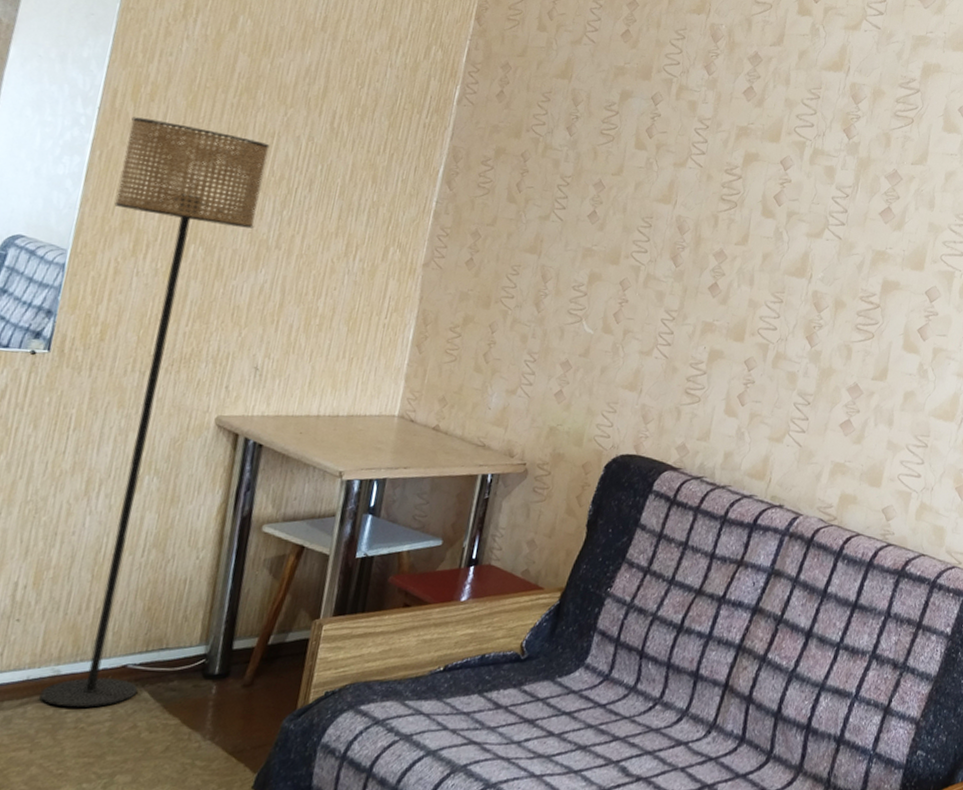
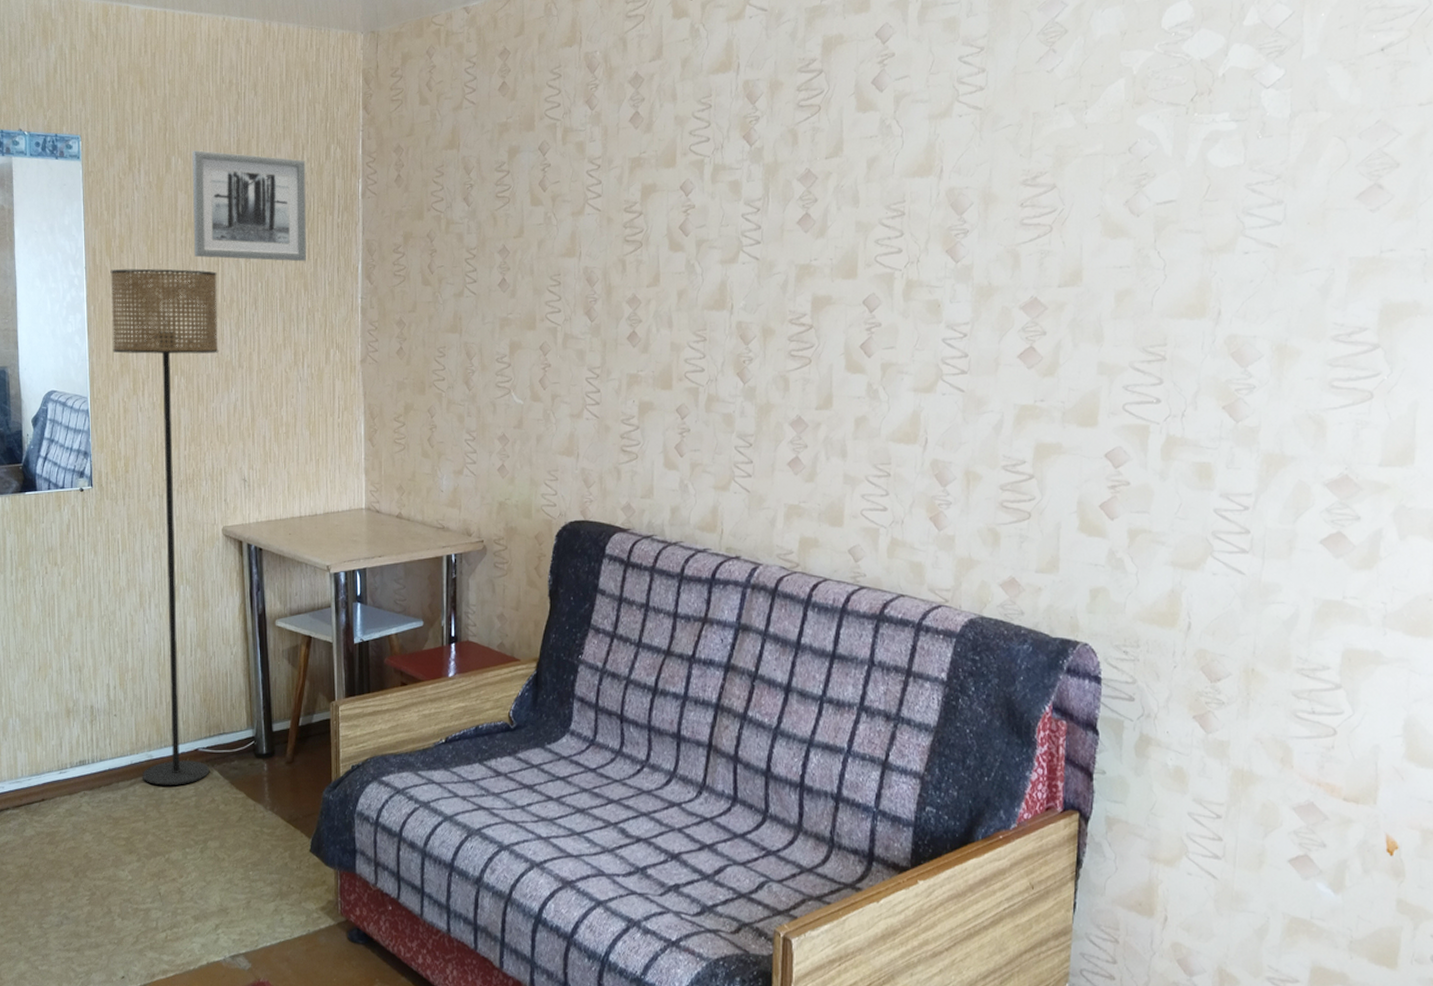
wall art: none [245,15,400,154] -> present [192,150,306,262]

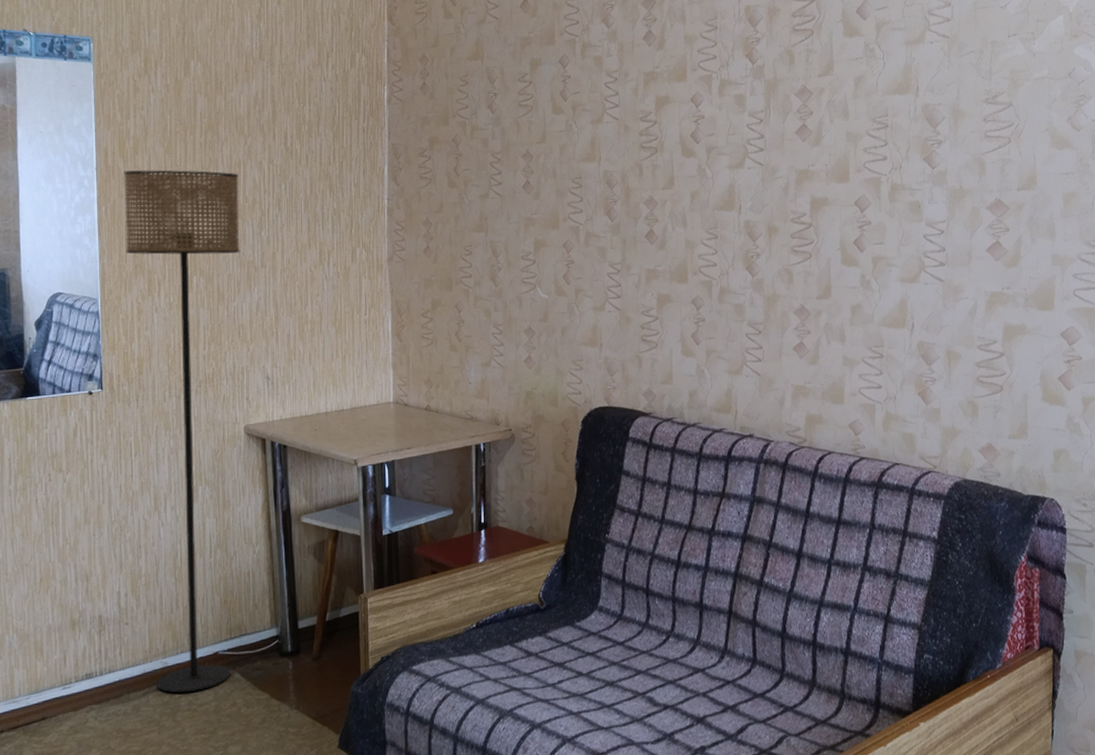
wall art: present [192,150,306,262] -> none [212,55,331,164]

